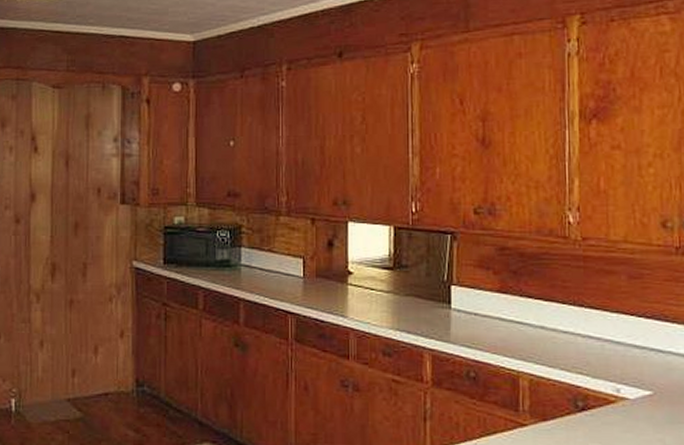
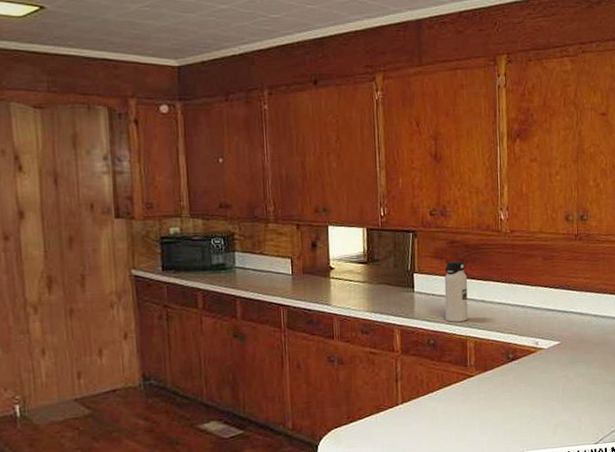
water bottle: none [490,273,522,352] -> present [444,261,468,322]

